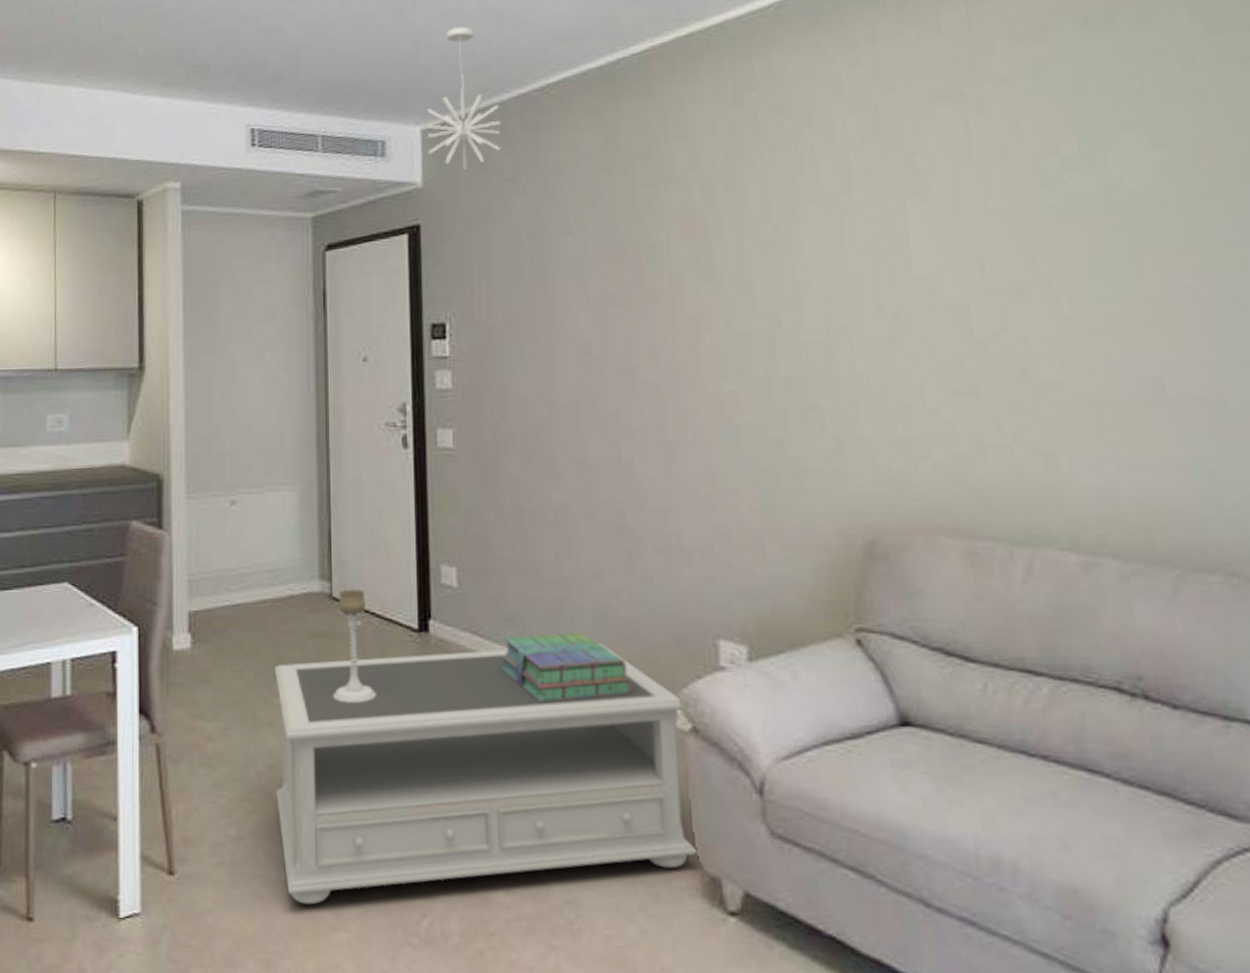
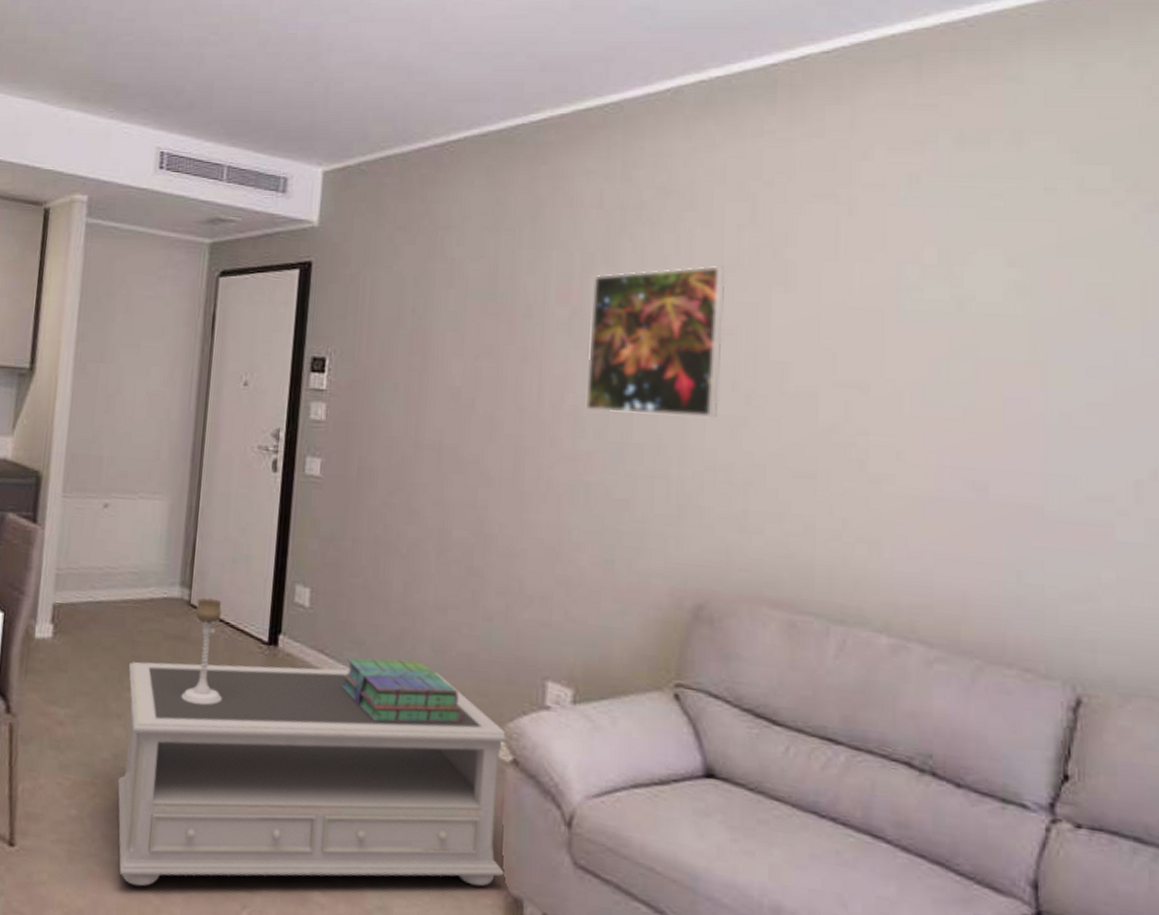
pendant light: present [426,26,501,171] -> none [328,77,400,215]
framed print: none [715,180,865,349] -> present [585,265,726,417]

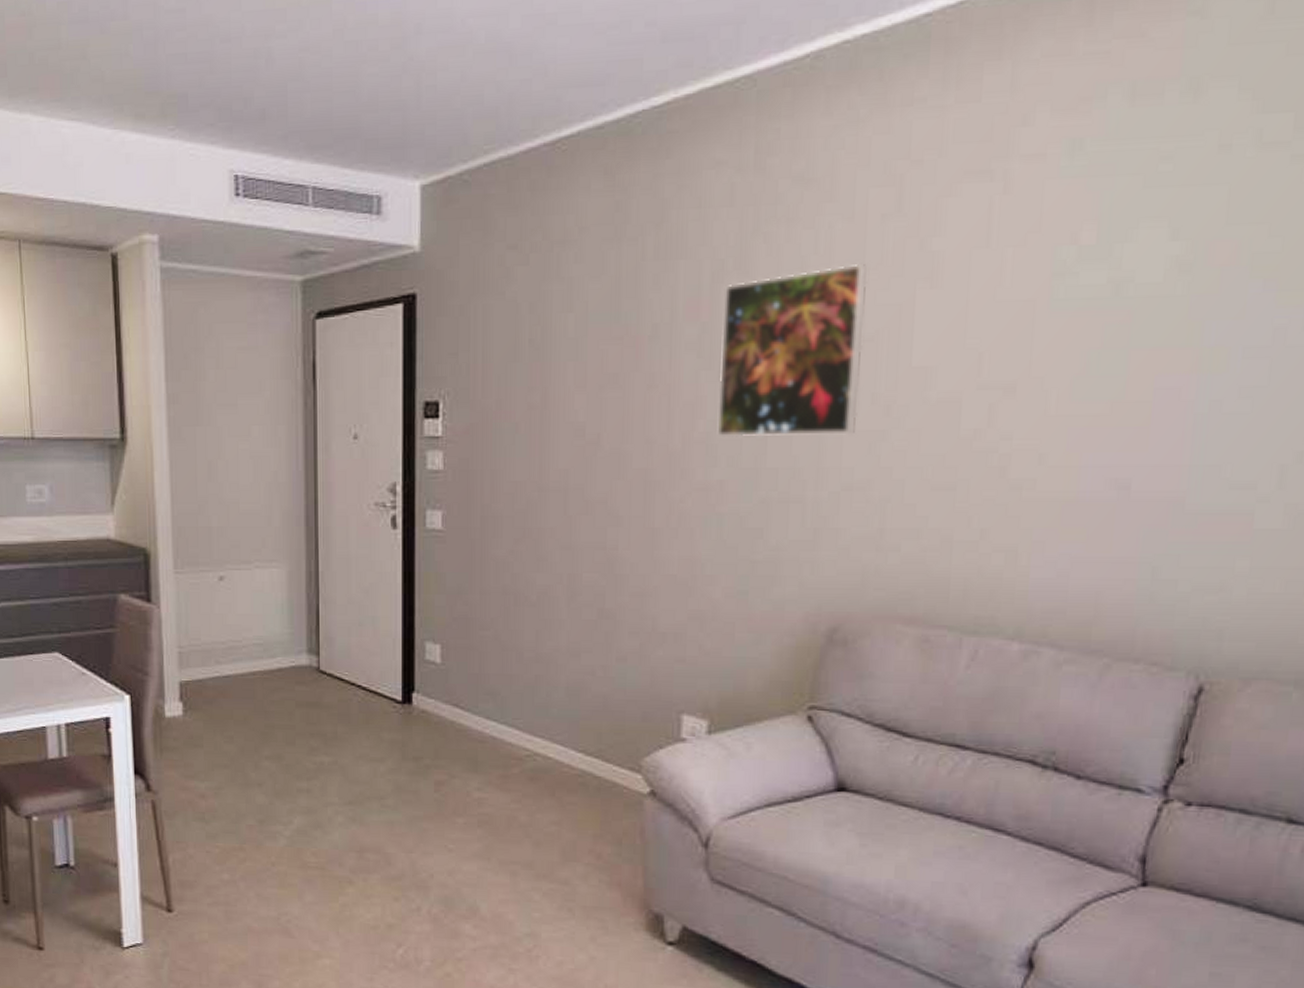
coffee table: present [117,661,507,887] -> none [263,716,645,937]
candle holder: present [181,597,222,705] -> none [319,663,360,767]
stack of books: present [341,658,462,723] -> none [478,705,599,768]

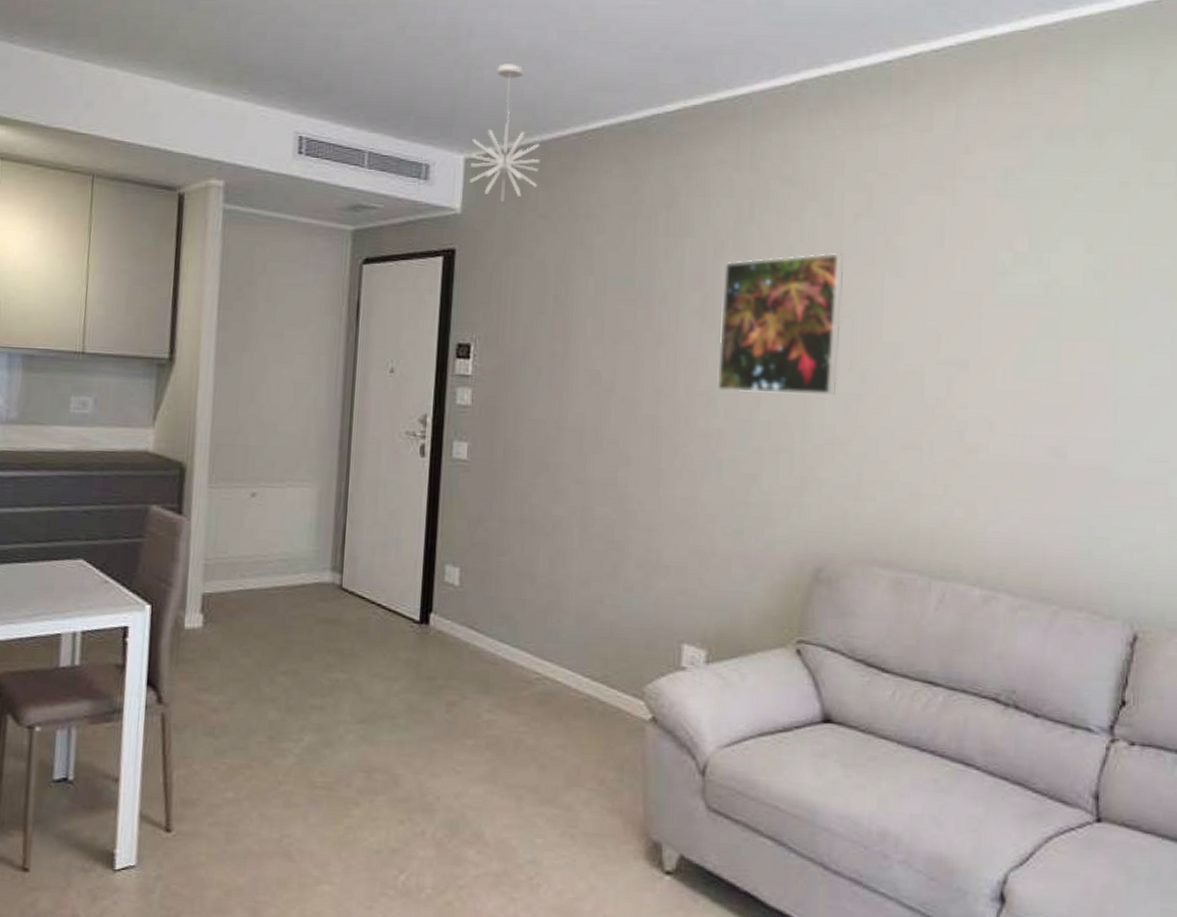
pendant light: none [426,63,507,235] -> present [470,64,540,203]

